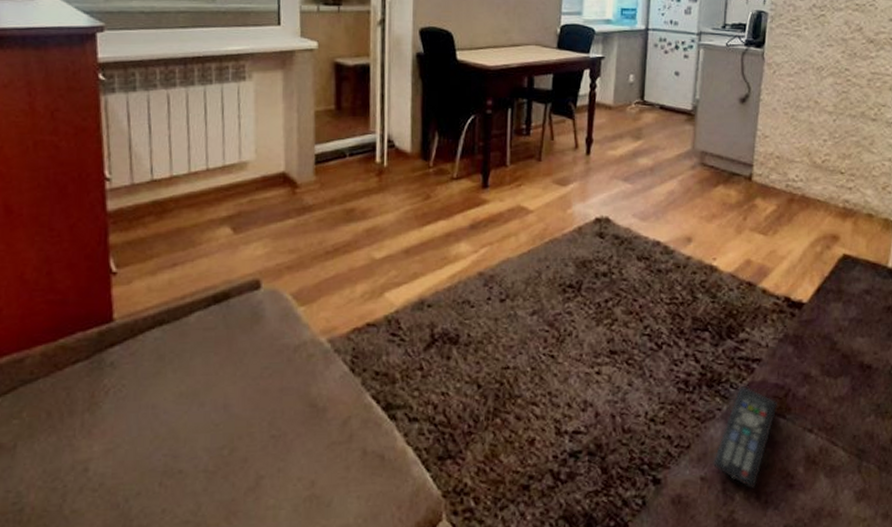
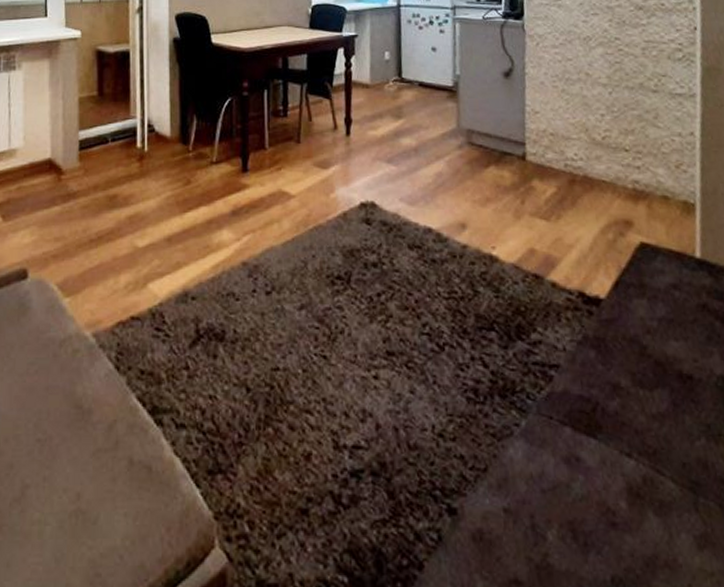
remote control: present [712,385,778,489] -> none [515,396,586,526]

